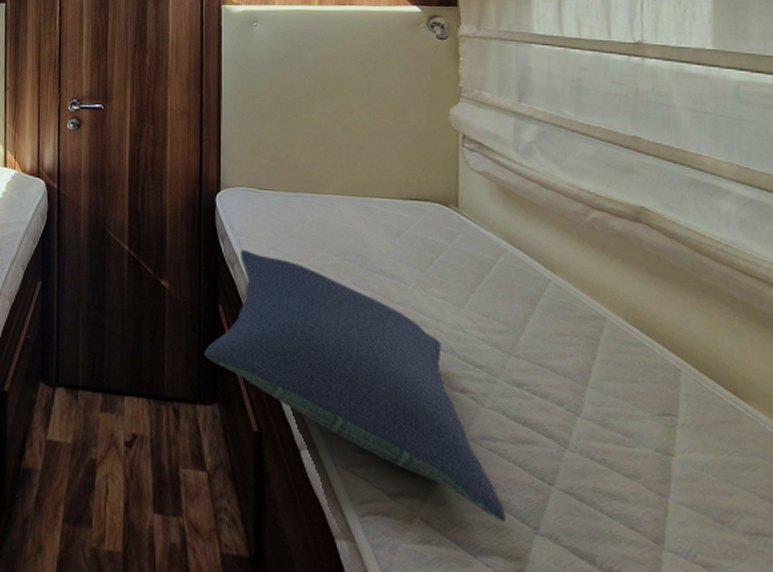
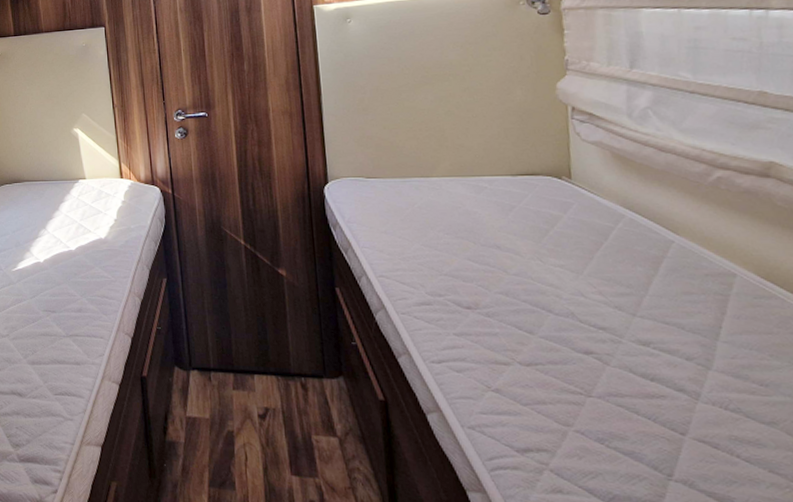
pillow: present [205,250,507,523] -> none [326,236,639,471]

